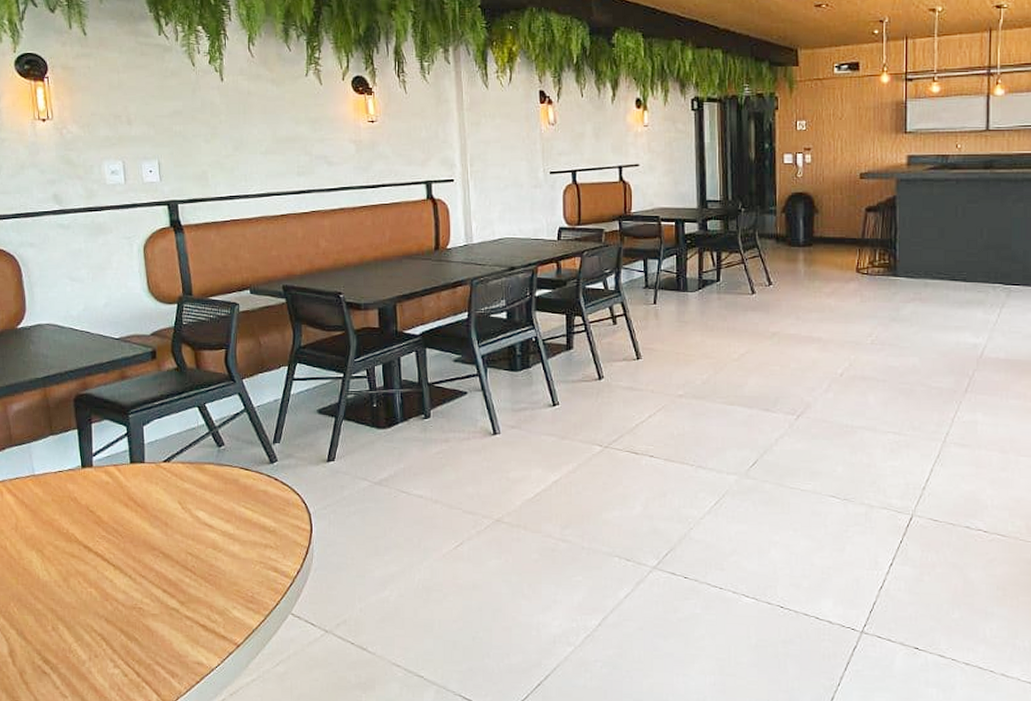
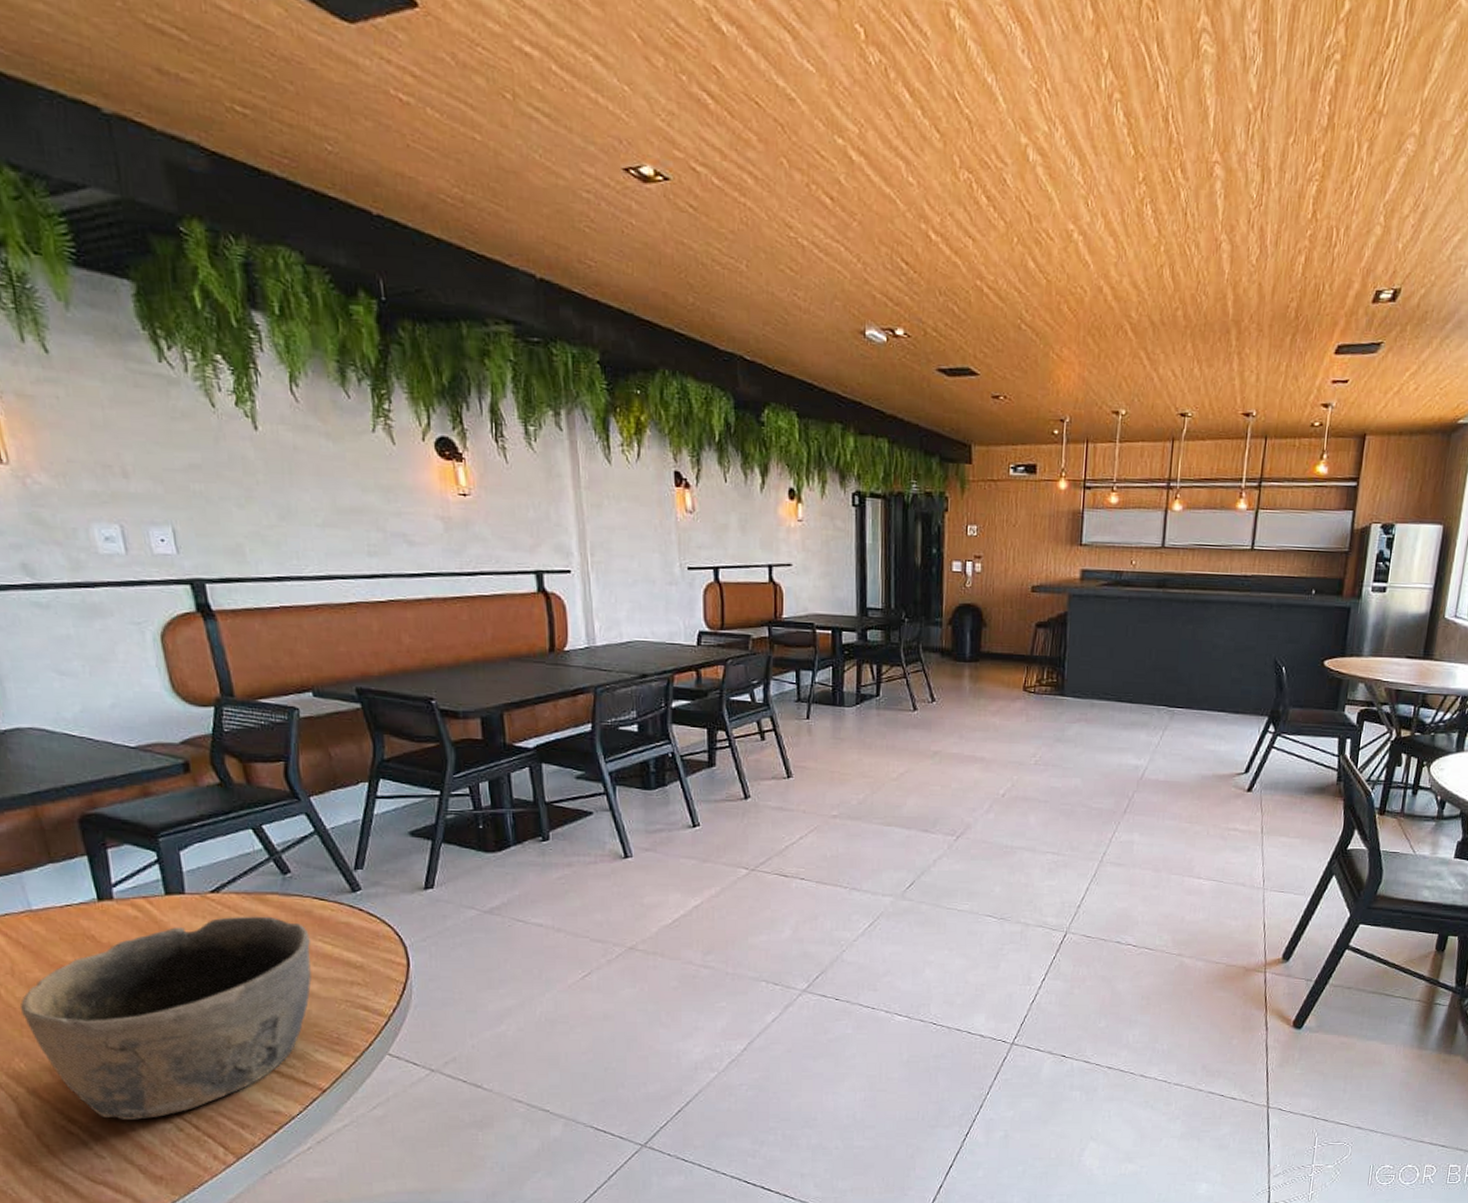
bowl: none [19,483,236,664] -> present [20,916,312,1120]

